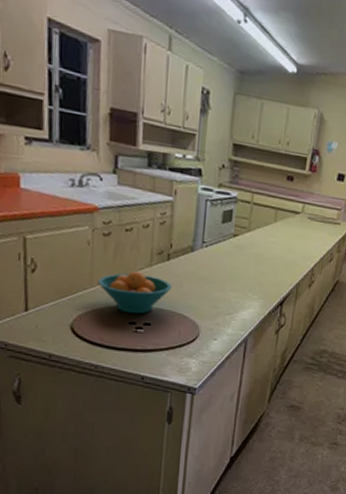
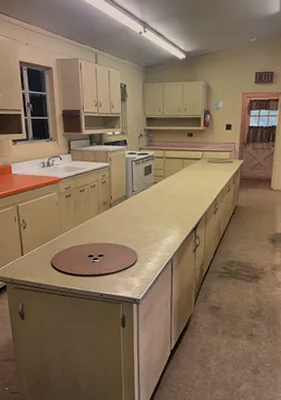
fruit bowl: present [98,270,172,315] -> none [66,218,115,249]

